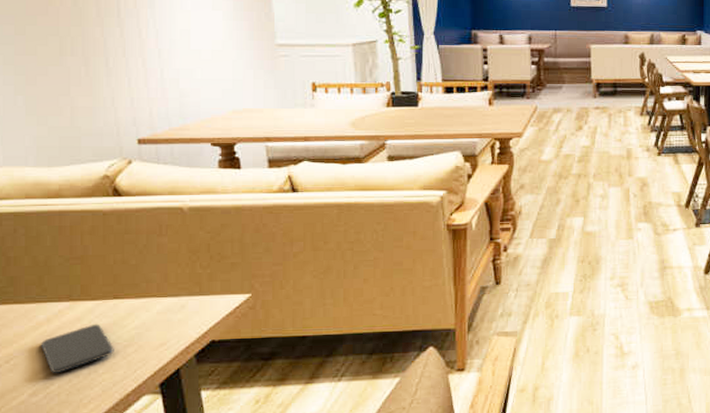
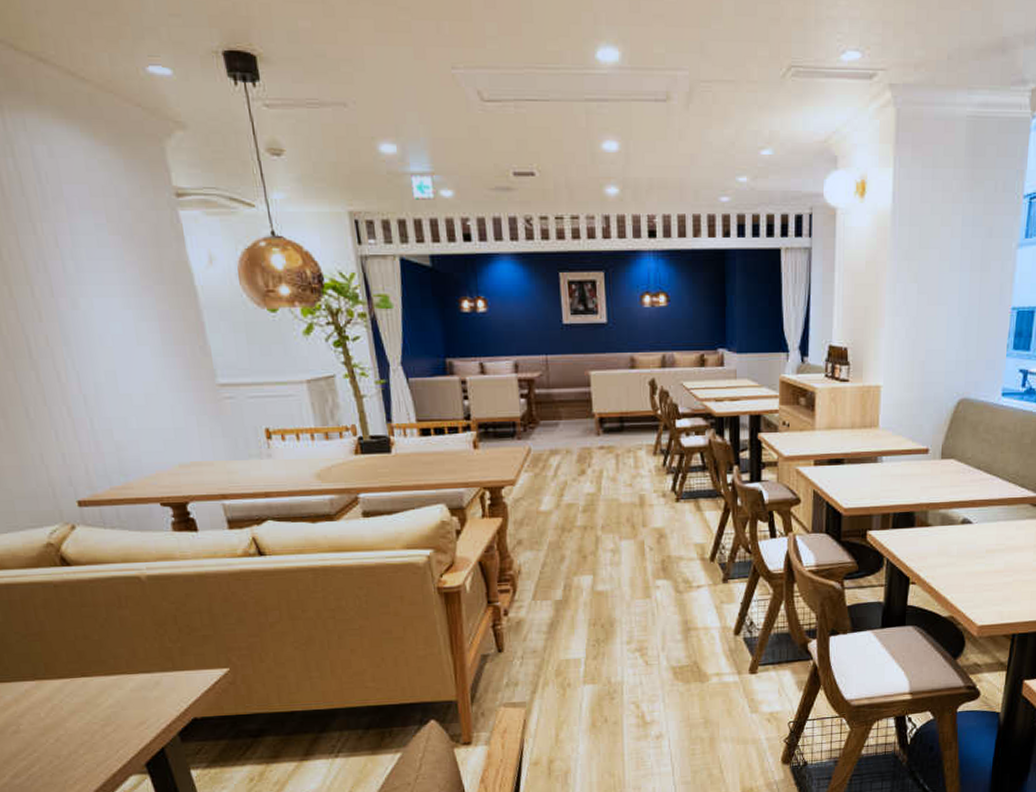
smartphone: present [41,324,114,374] -> none [13,703,92,756]

